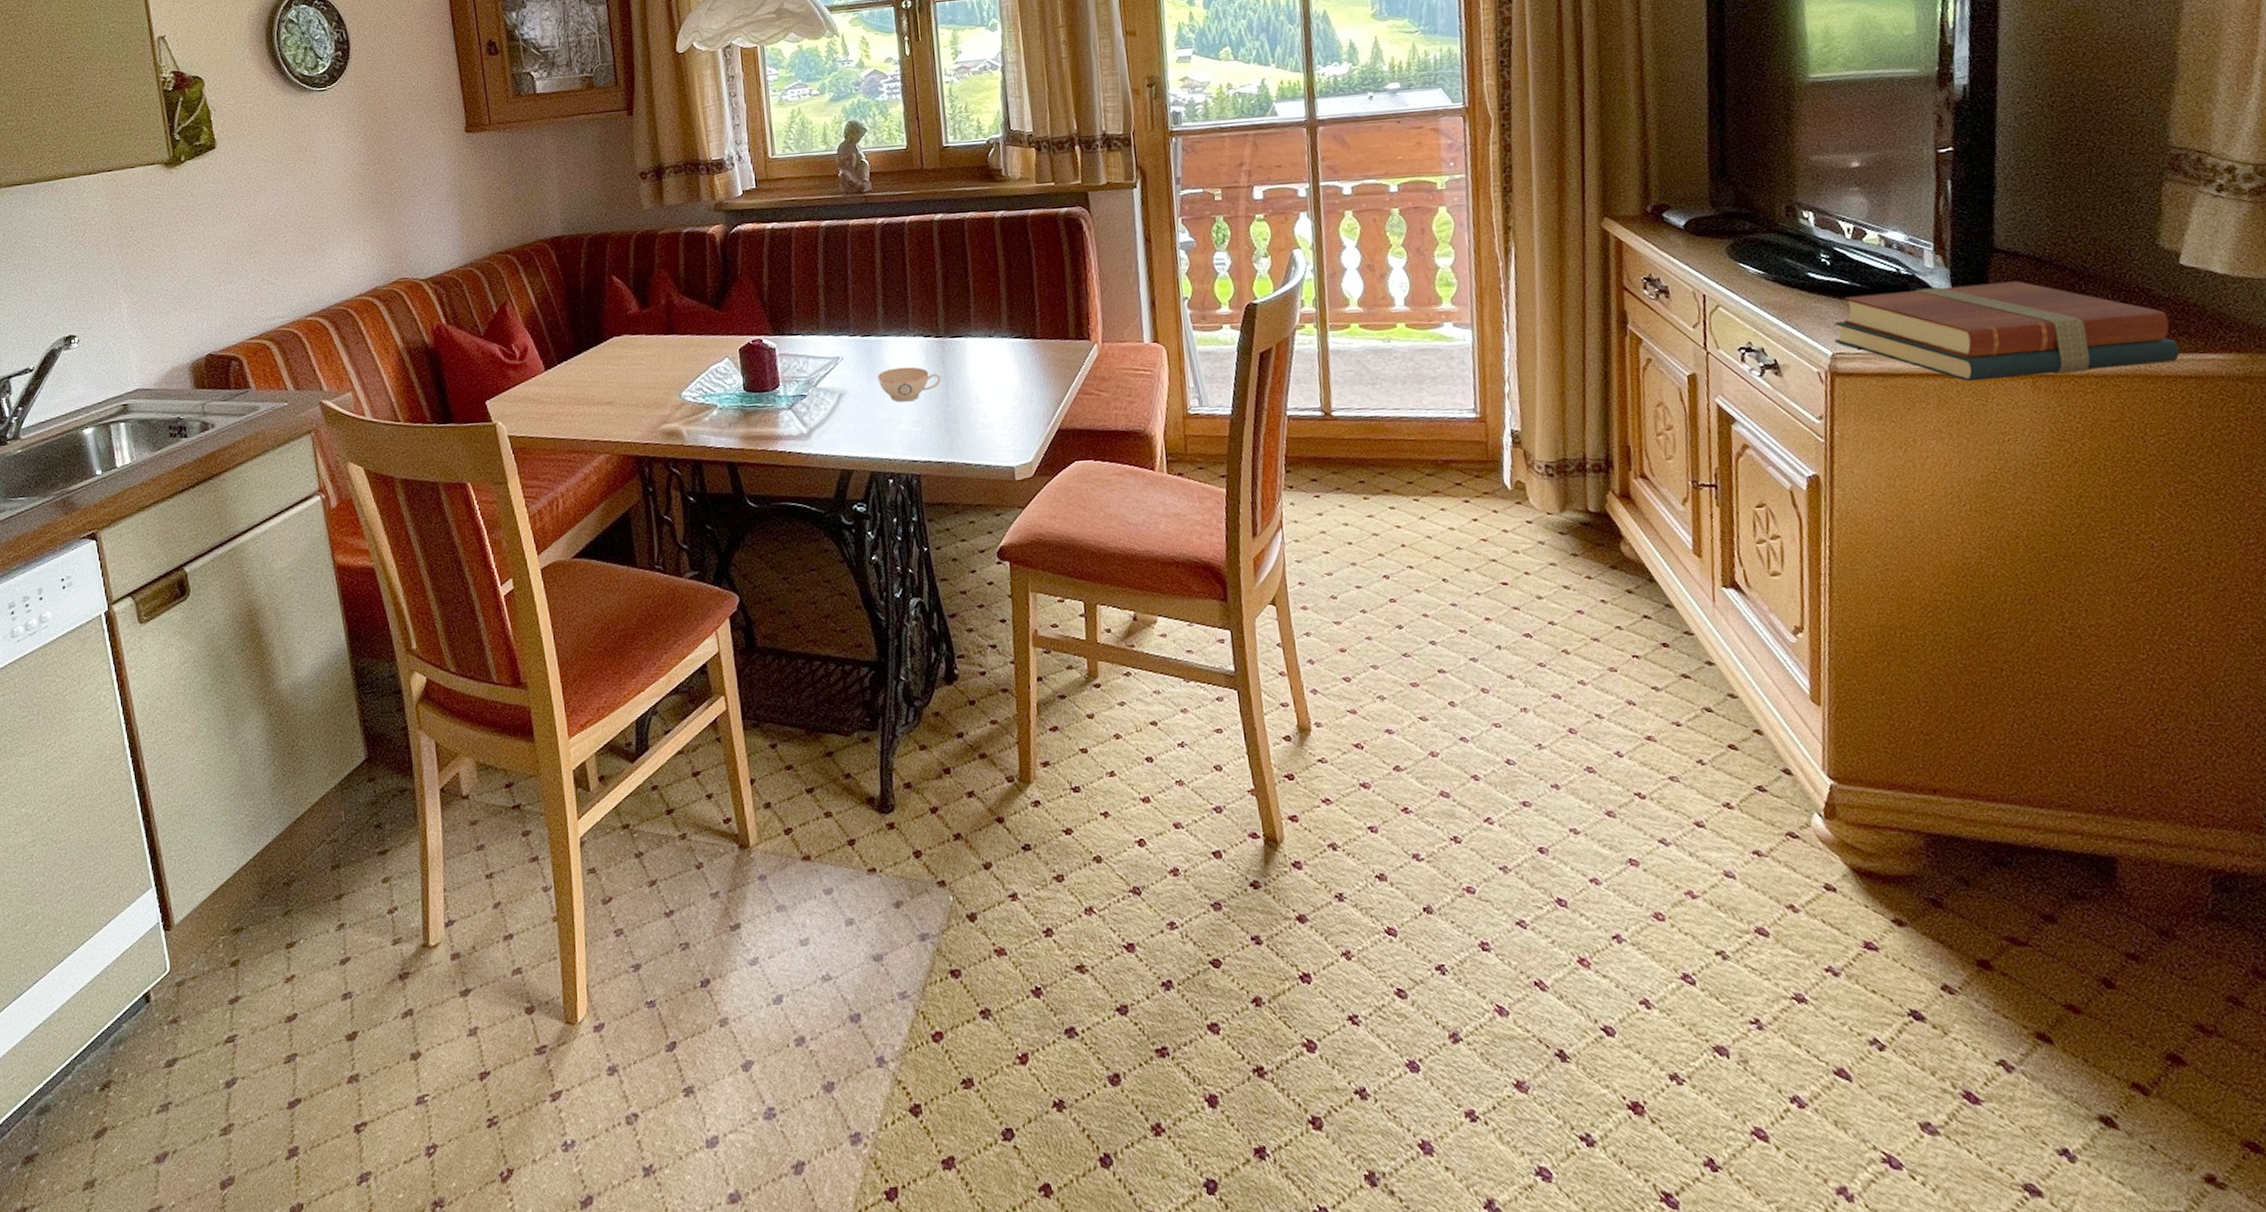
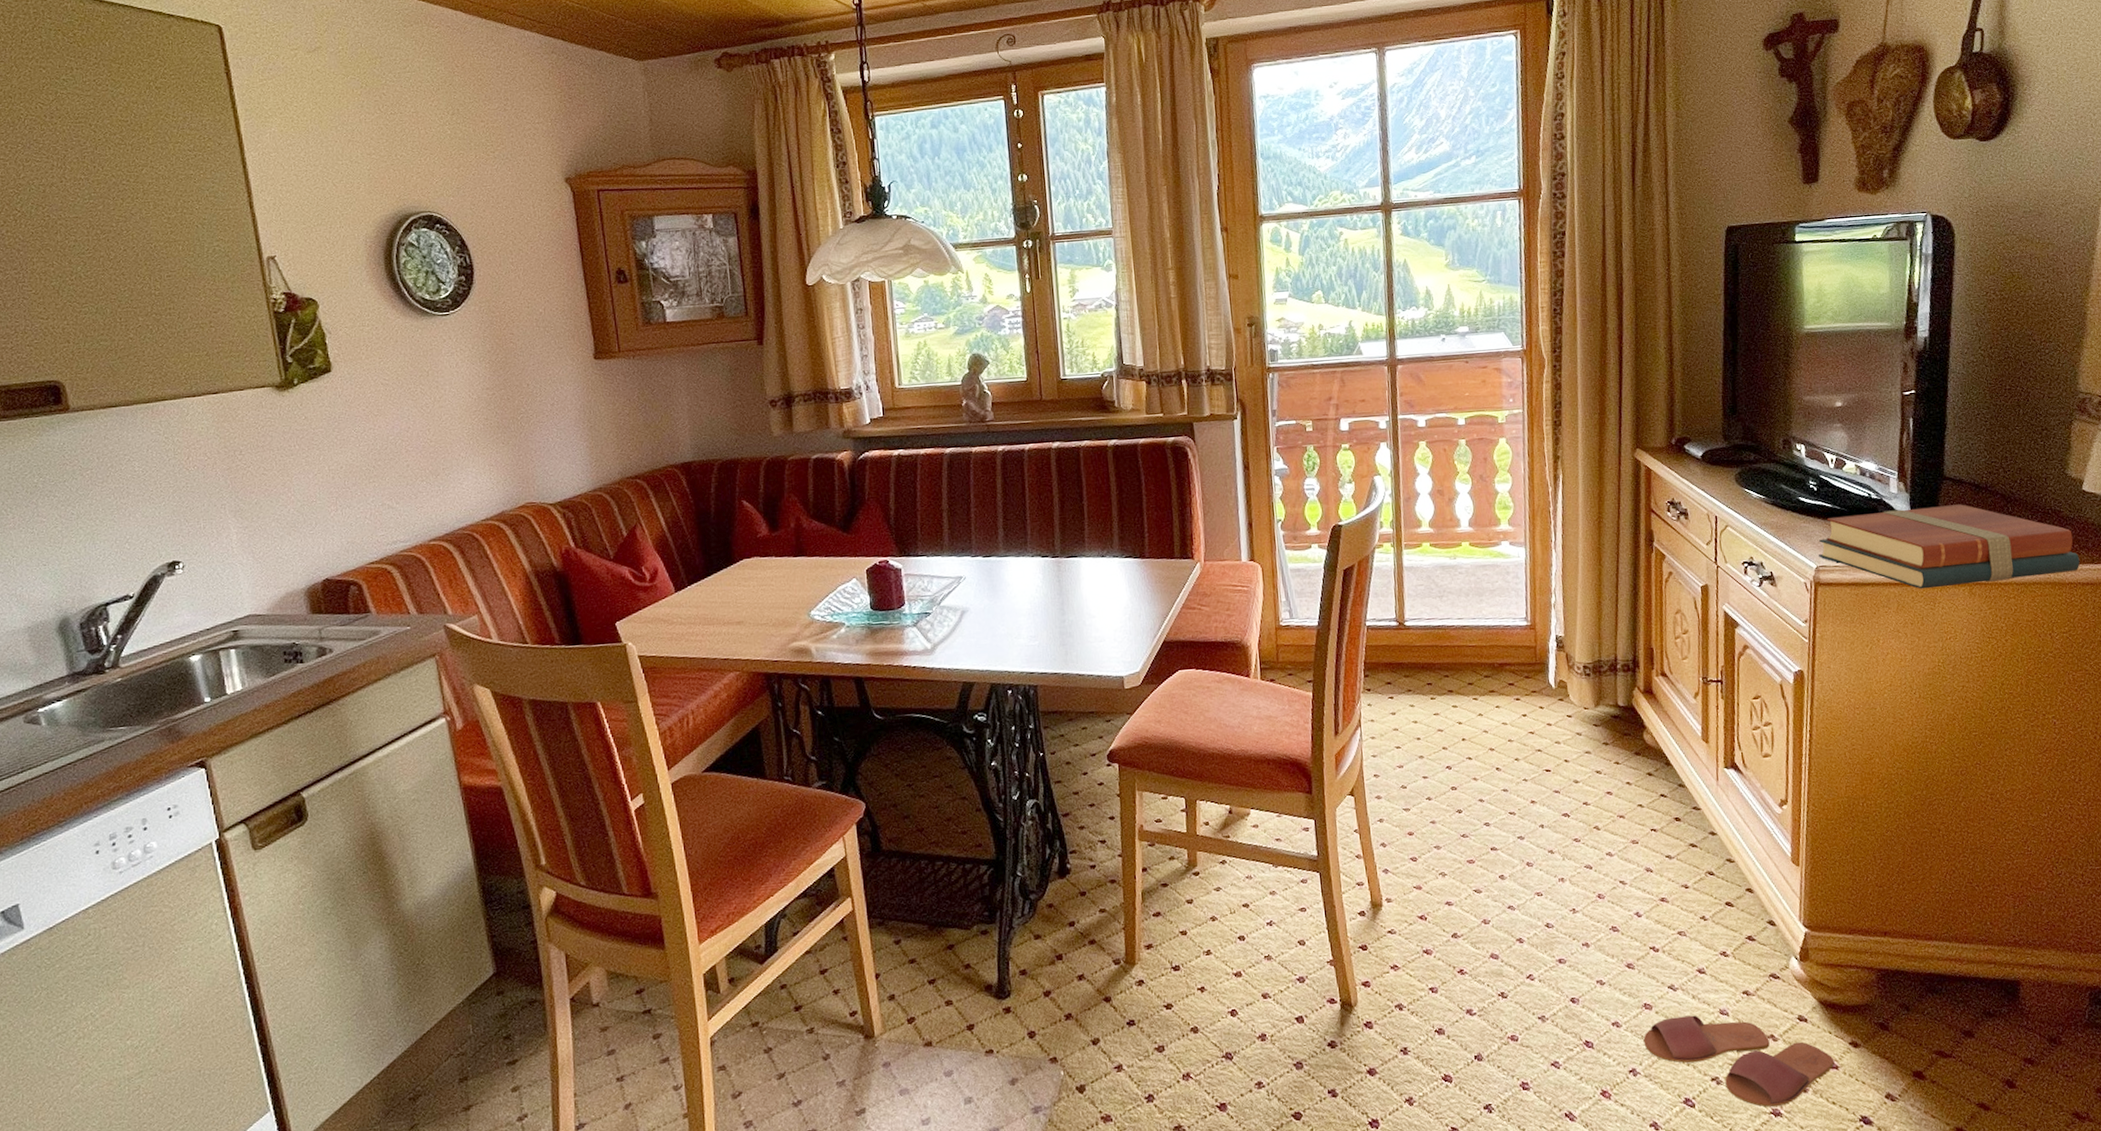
teacup: present [877,366,941,402] -> none [997,585,1057,618]
slippers: none [1629,875,1874,991] -> present [1643,1015,1835,1107]

